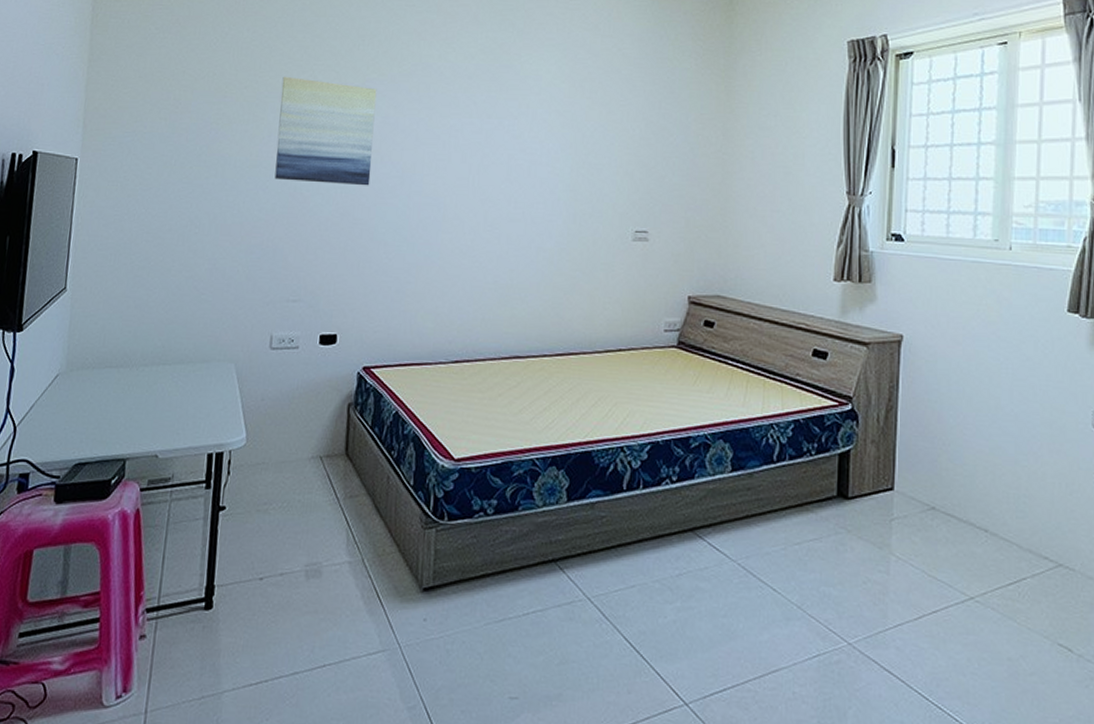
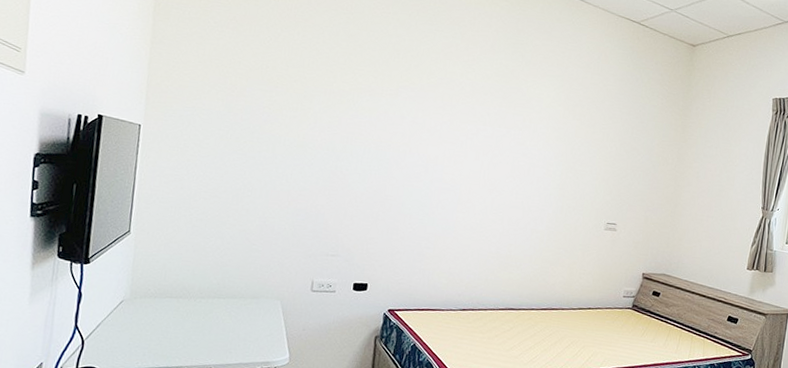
wall art: present [274,76,377,186] -> none [319,75,409,171]

